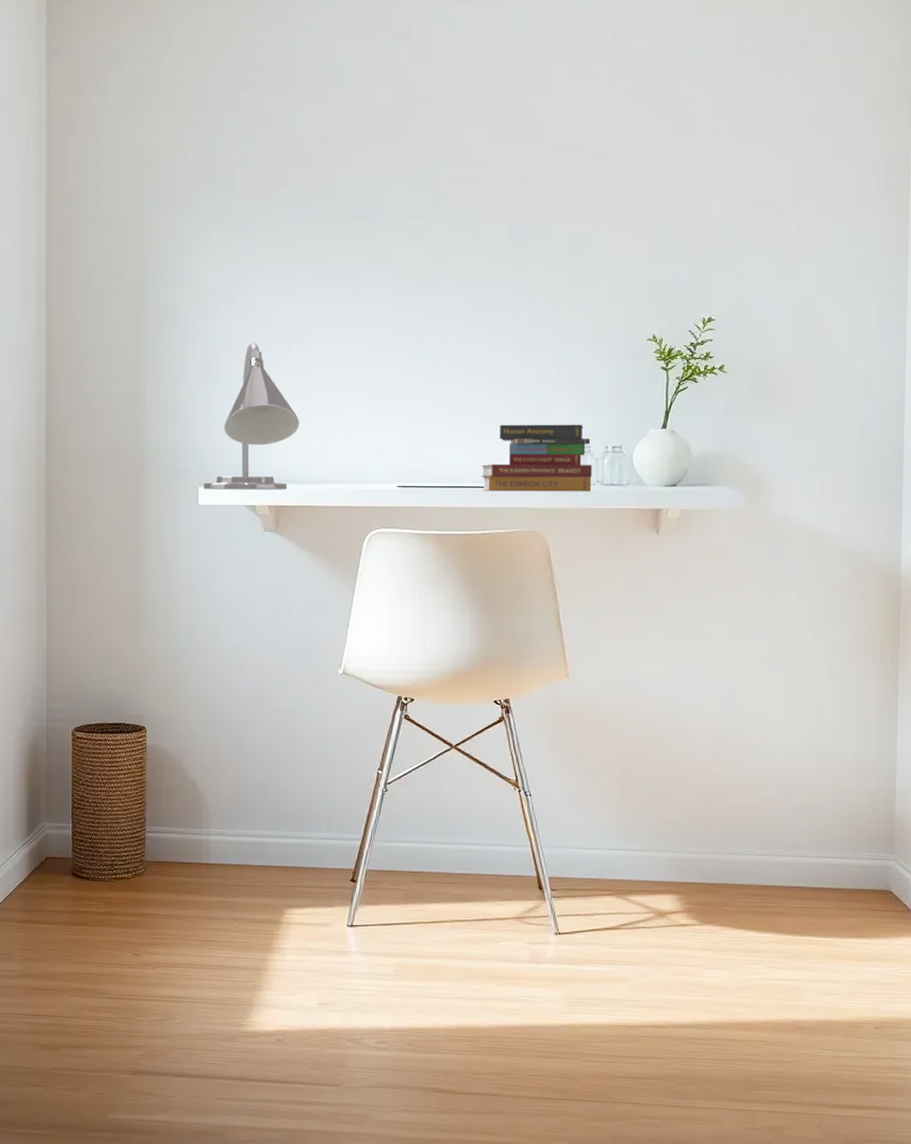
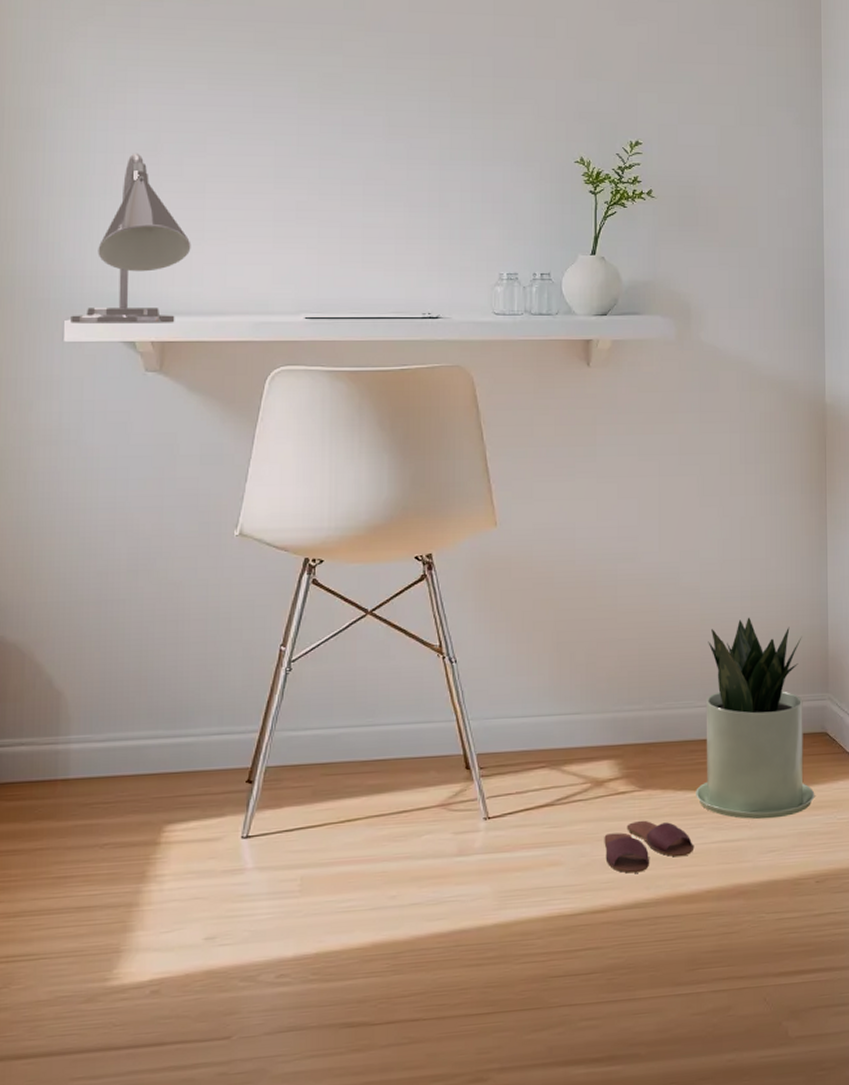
books: present [481,424,592,492] -> none [400,249,519,323]
slippers: none [666,951,752,998] -> present [604,820,693,874]
planter: none [755,776,876,965] -> present [696,617,815,820]

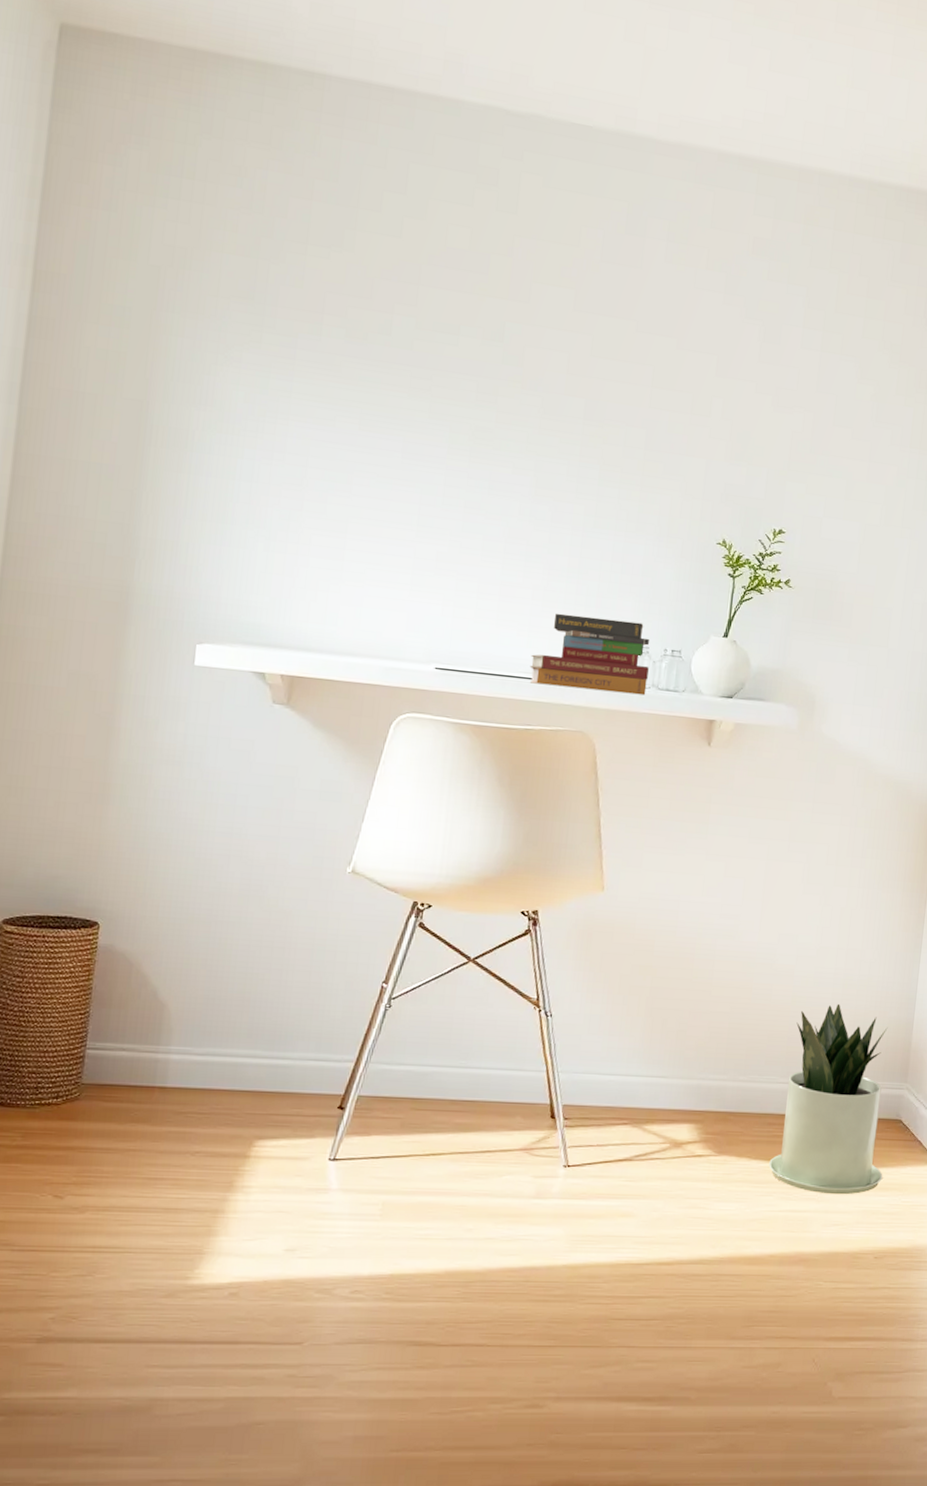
table lamp: present [70,153,191,323] -> none [202,485,329,659]
books: none [400,249,519,323] -> present [529,613,650,696]
slippers: present [604,820,693,874] -> none [676,1183,762,1232]

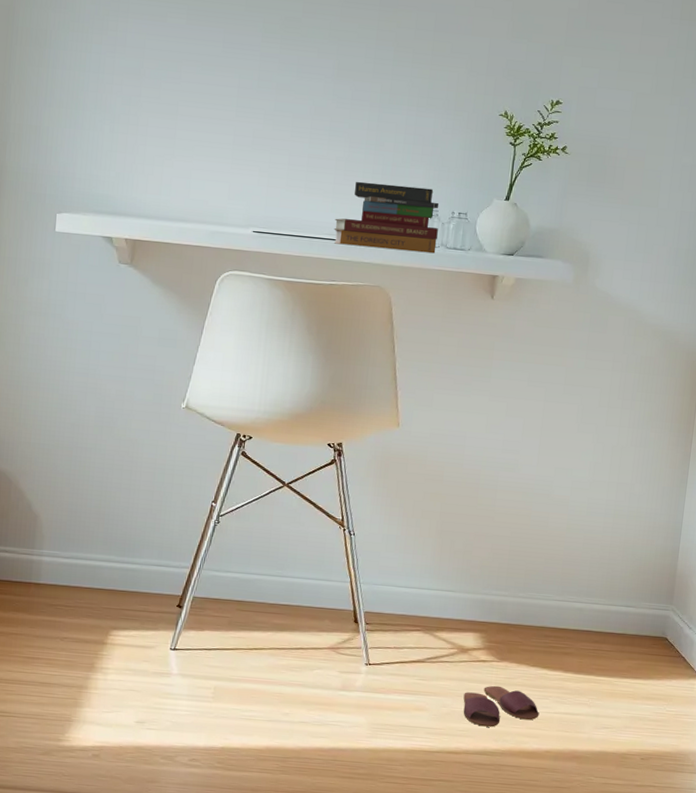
slippers: none [676,1183,762,1232] -> present [463,685,539,727]
planter: present [769,1003,888,1195] -> none [545,531,655,702]

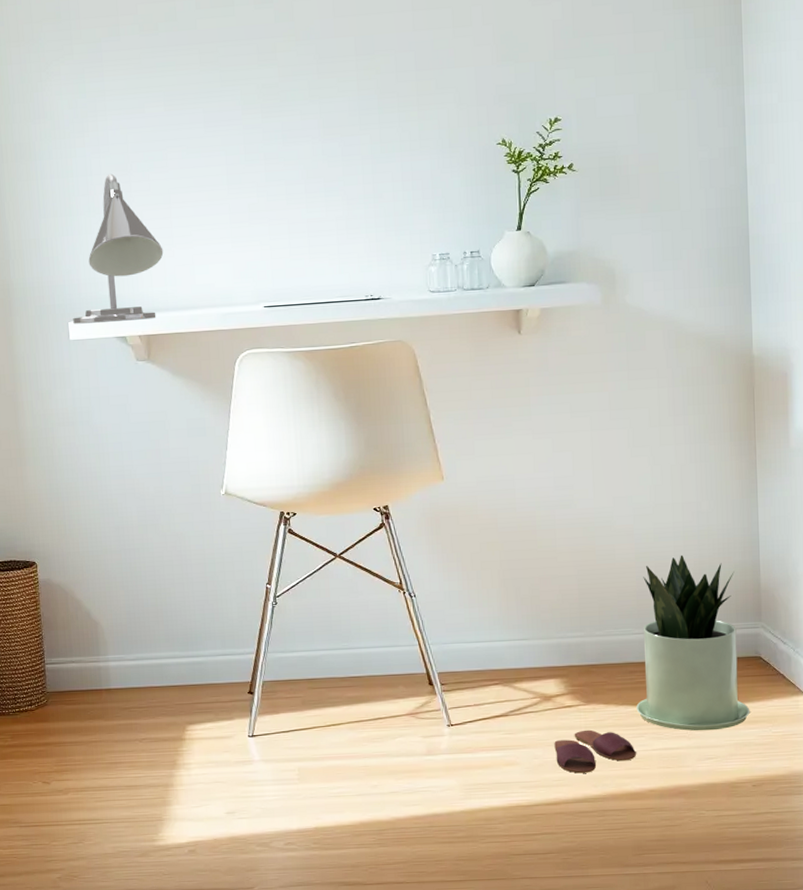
table lamp: none [61,75,163,225] -> present [73,173,164,324]
books: present [334,181,439,254] -> none [344,232,453,305]
planter: none [545,531,655,702] -> present [636,554,750,731]

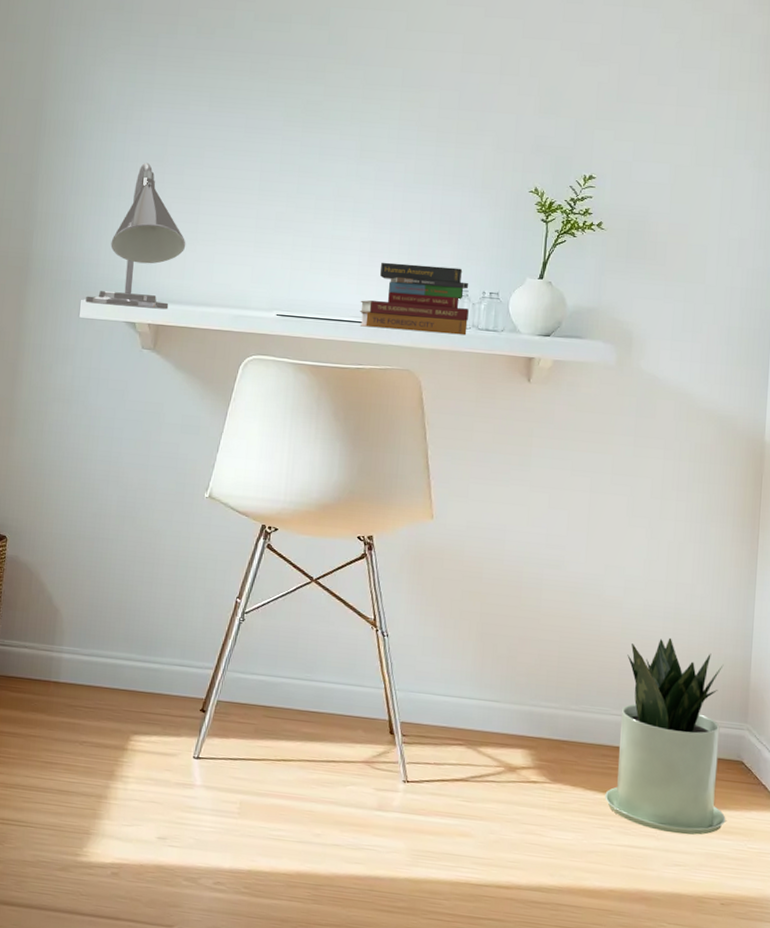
books: none [344,232,453,305] -> present [359,262,469,336]
slippers: present [554,729,636,774] -> none [513,810,599,859]

